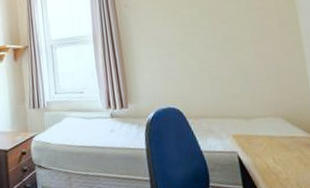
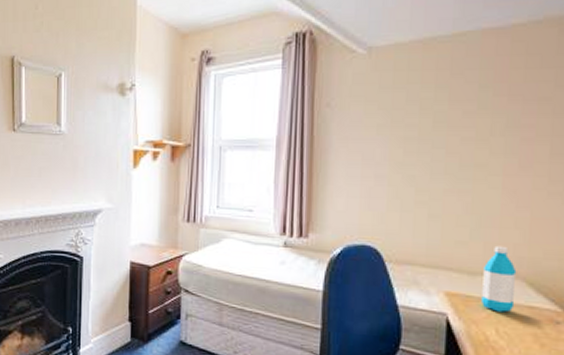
water bottle: none [254,94,281,145] -> present [482,245,517,313]

